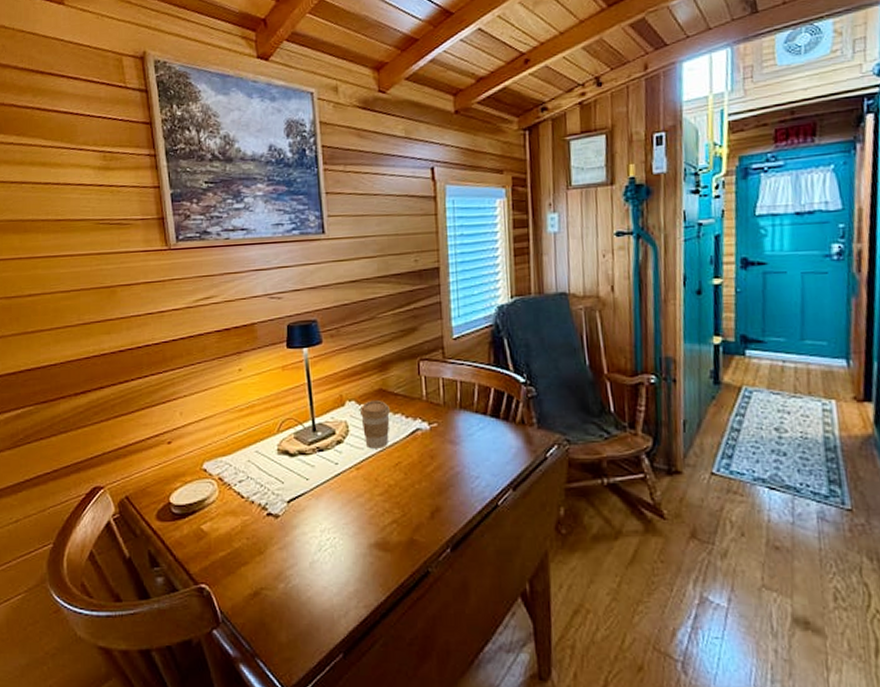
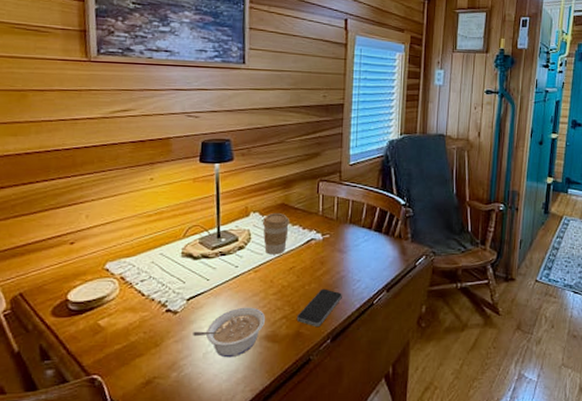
legume: none [297,510,374,568] -> present [193,307,266,358]
smartphone: none [408,487,459,532] -> present [296,288,342,326]

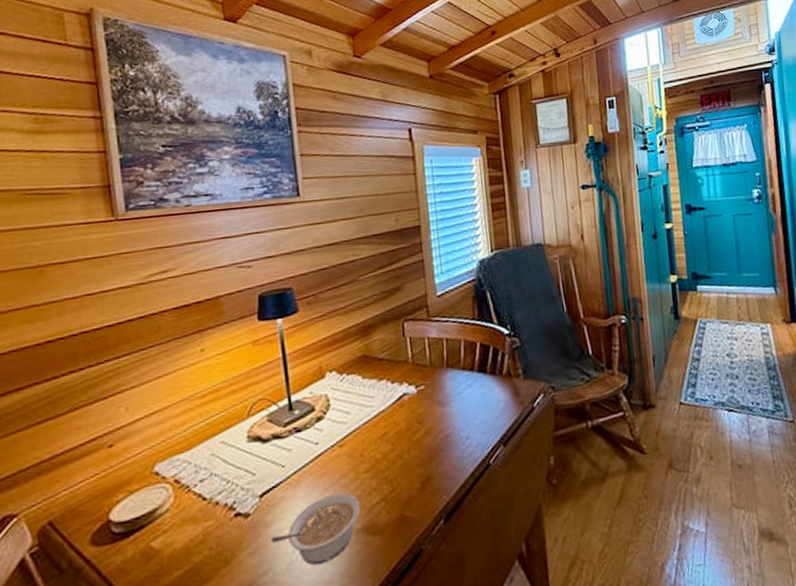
coffee cup: present [262,212,289,255] -> none [341,367,375,422]
smartphone: present [296,288,342,326] -> none [397,454,451,506]

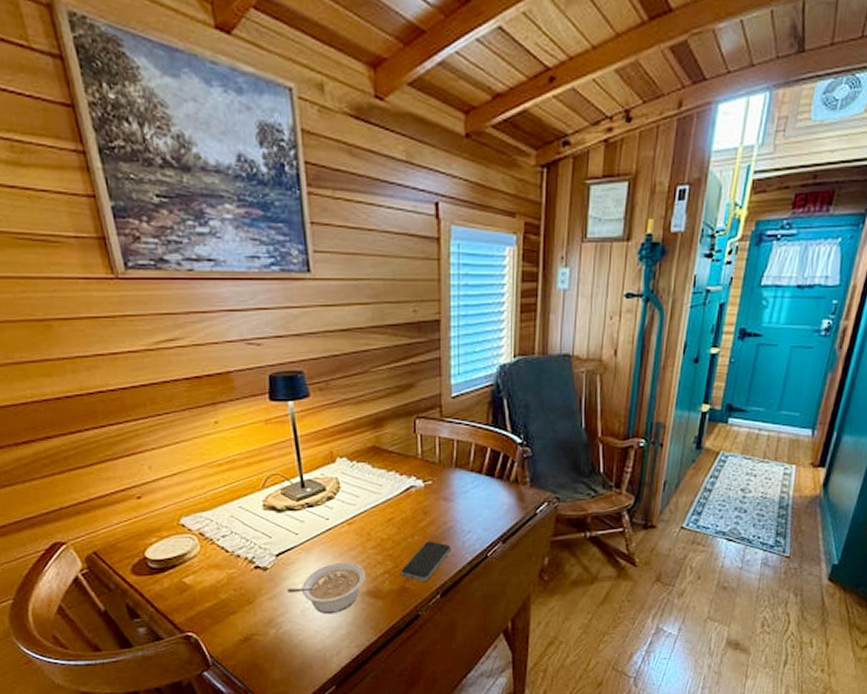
smartphone: none [397,454,451,506] -> present [400,541,451,581]

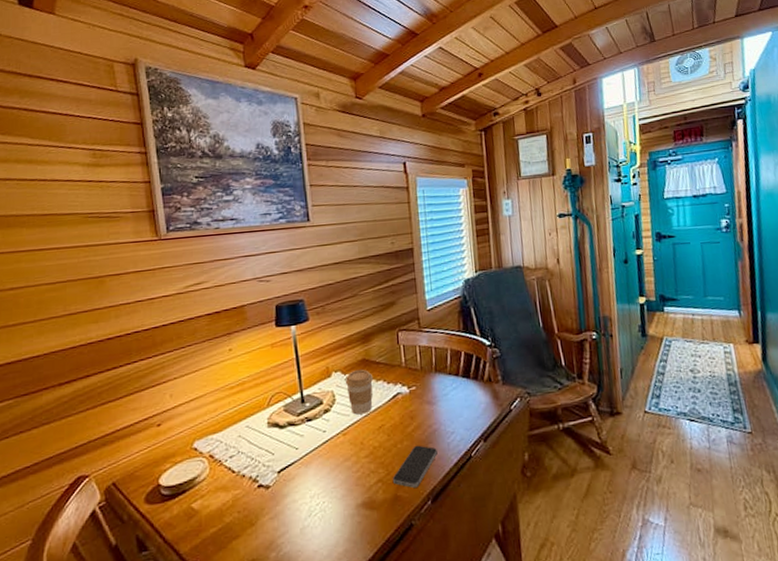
legume: present [287,562,366,614] -> none [287,473,361,532]
coffee cup: none [351,457,383,505] -> present [345,369,373,415]

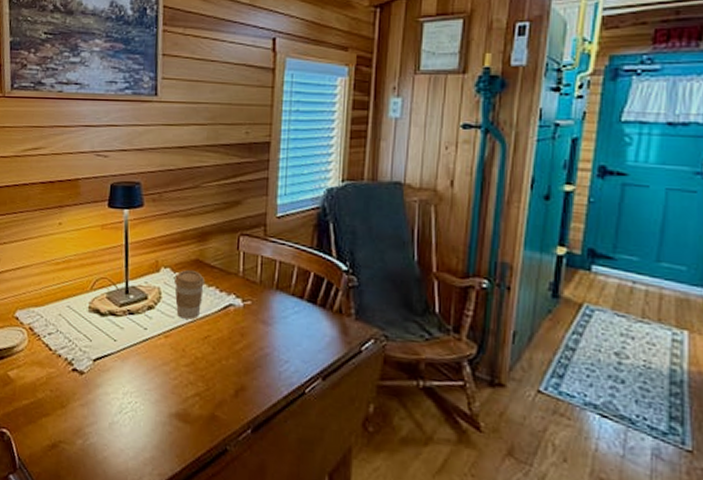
smartphone: present [392,445,438,488] -> none [211,366,266,411]

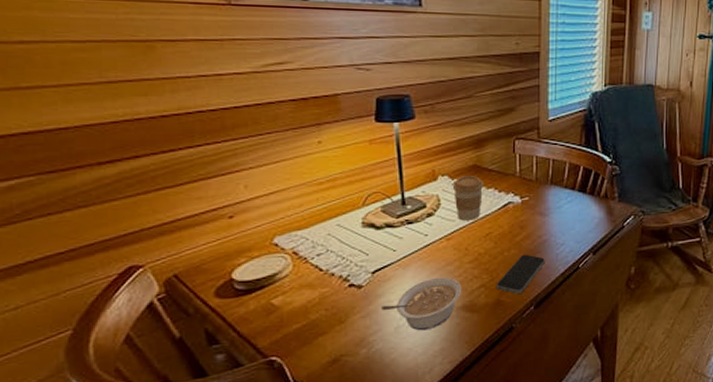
legume: none [99,376,177,433] -> present [381,277,462,331]
smartphone: none [211,366,266,411] -> present [496,254,545,294]

